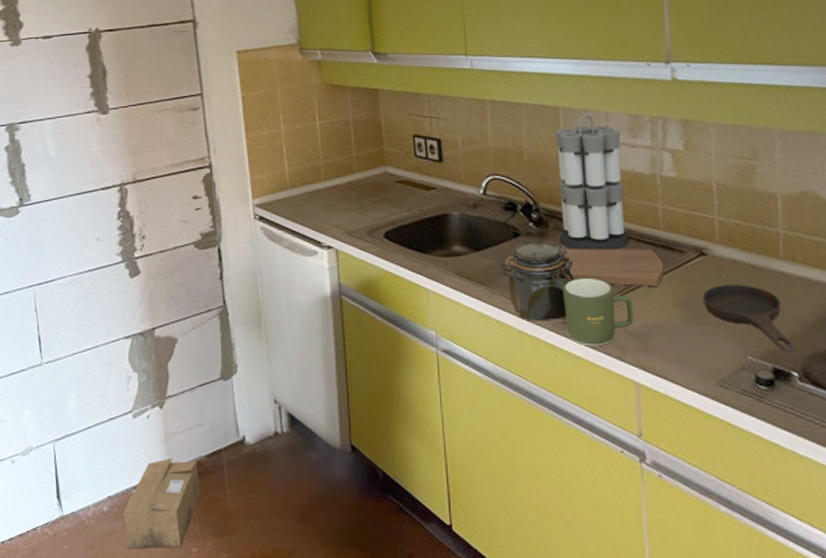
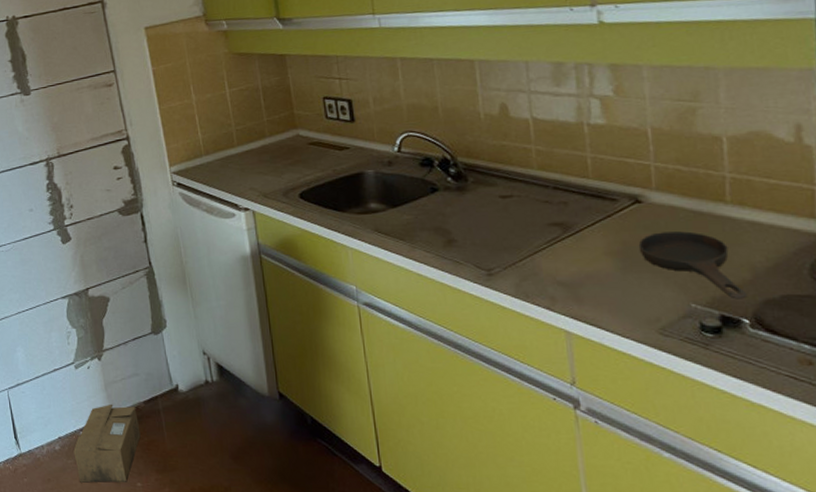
jar: present [501,242,574,321] -> none [419,196,498,274]
cutting board: present [505,249,664,286] -> none [423,198,595,236]
spice rack: present [555,114,629,250] -> none [471,64,555,203]
mug: present [562,277,634,347] -> none [485,229,563,297]

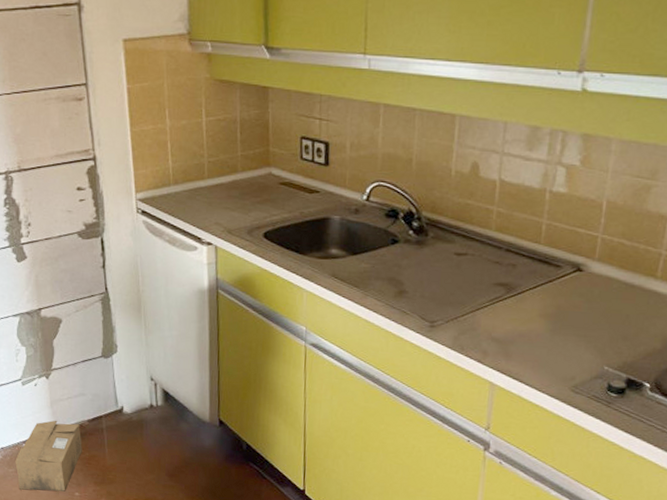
frying pan: present [638,231,748,300] -> none [570,300,654,366]

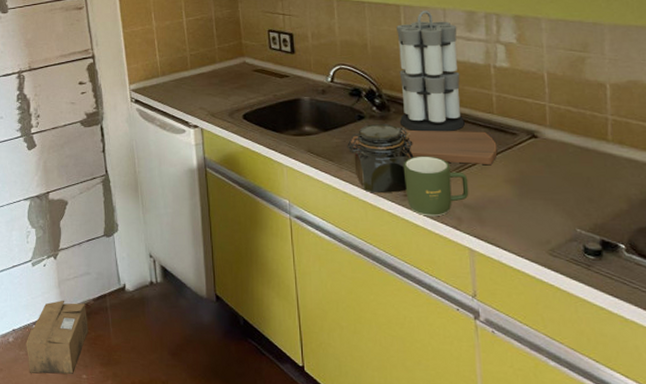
jar: none [375,249,448,324] -> present [347,124,414,194]
cutting board: none [380,257,538,298] -> present [350,130,498,164]
mug: none [432,285,501,350] -> present [403,156,469,217]
spice rack: none [437,123,517,262] -> present [397,11,465,132]

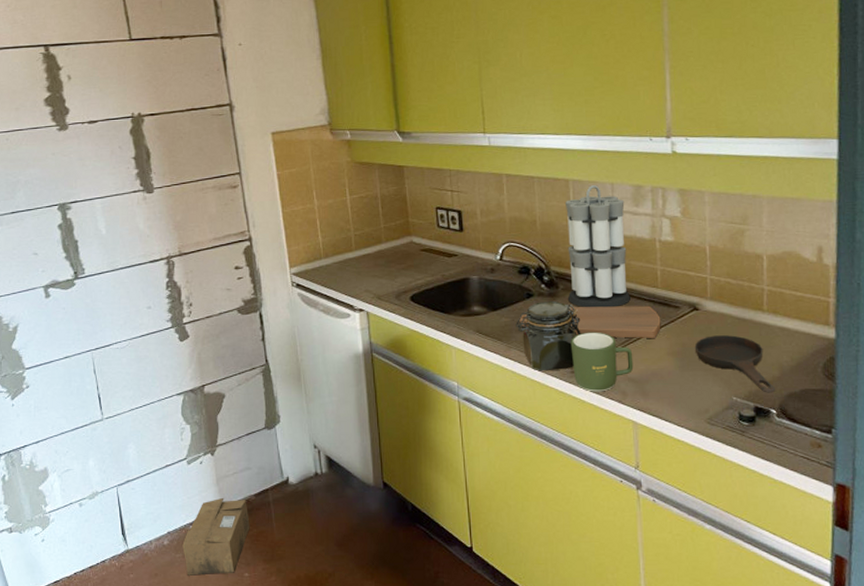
frying pan: none [533,164,624,227] -> present [694,335,776,393]

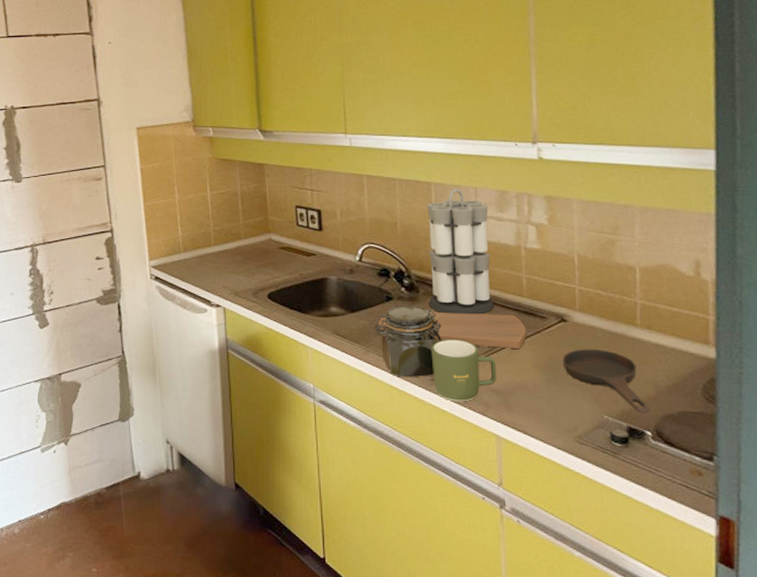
cardboard box: present [182,497,250,576] -> none [32,488,100,568]

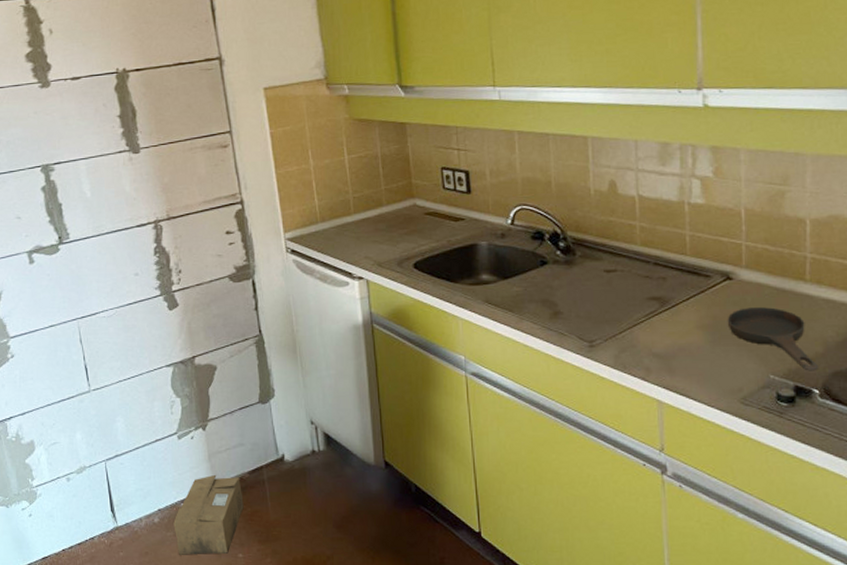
cardboard box: none [32,488,100,568] -> present [173,474,244,555]
jar: present [374,305,442,378] -> none [528,269,601,345]
cutting board: present [378,312,527,349] -> none [532,274,690,310]
spice rack: present [427,189,494,315] -> none [584,142,656,277]
mug: present [431,339,497,402] -> none [588,302,659,368]

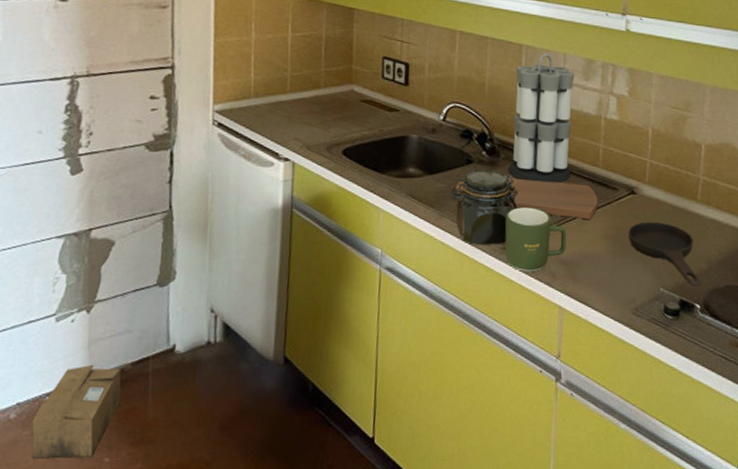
jar: none [528,269,601,345] -> present [451,169,518,246]
cutting board: none [532,274,690,310] -> present [455,178,598,219]
spice rack: none [584,142,656,277] -> present [508,53,575,183]
mug: none [588,302,659,368] -> present [504,206,567,272]

